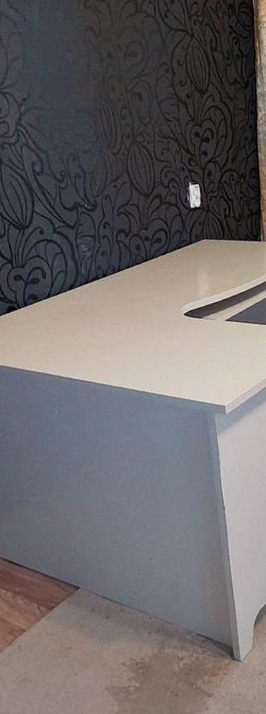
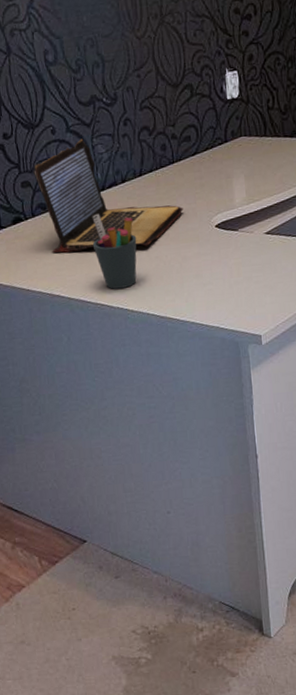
laptop: none [24,239,157,337] -> present [33,138,183,253]
pen holder: none [78,303,118,369] -> present [92,213,137,289]

